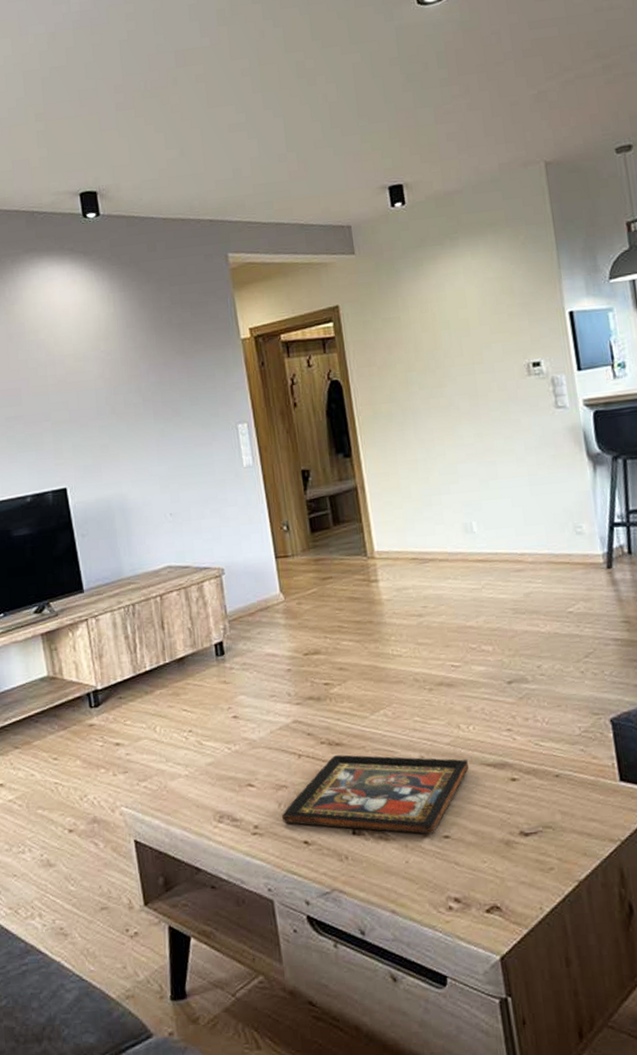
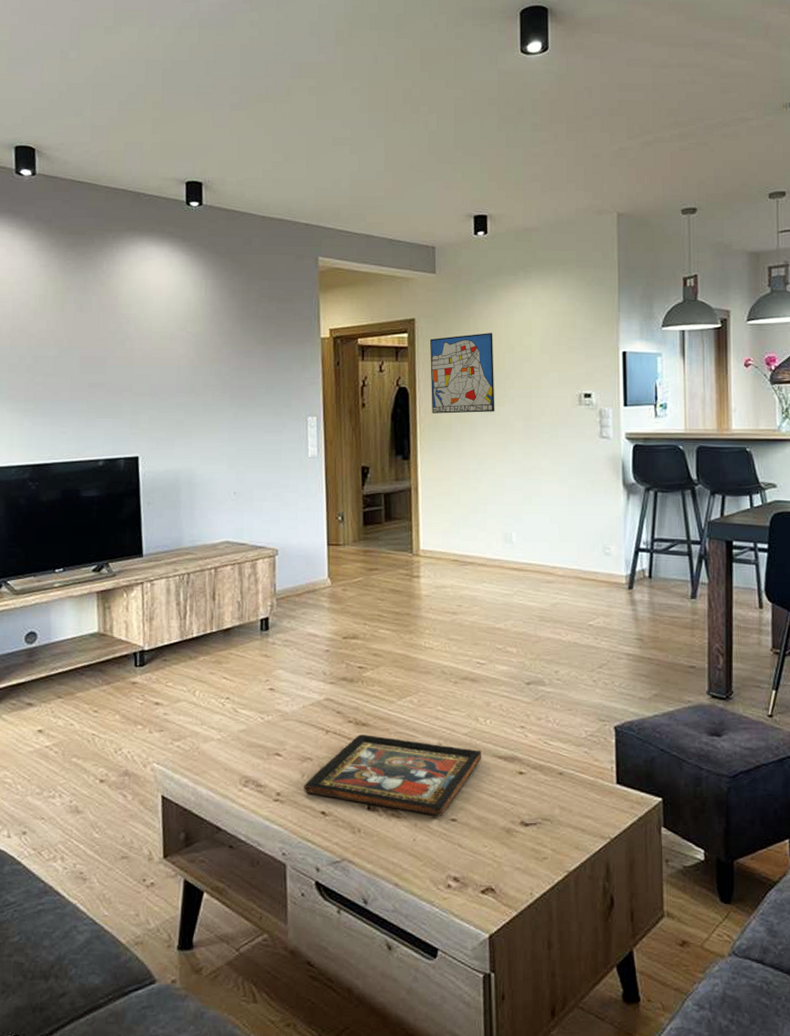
wall art: none [358,310,438,404] -> present [430,333,495,414]

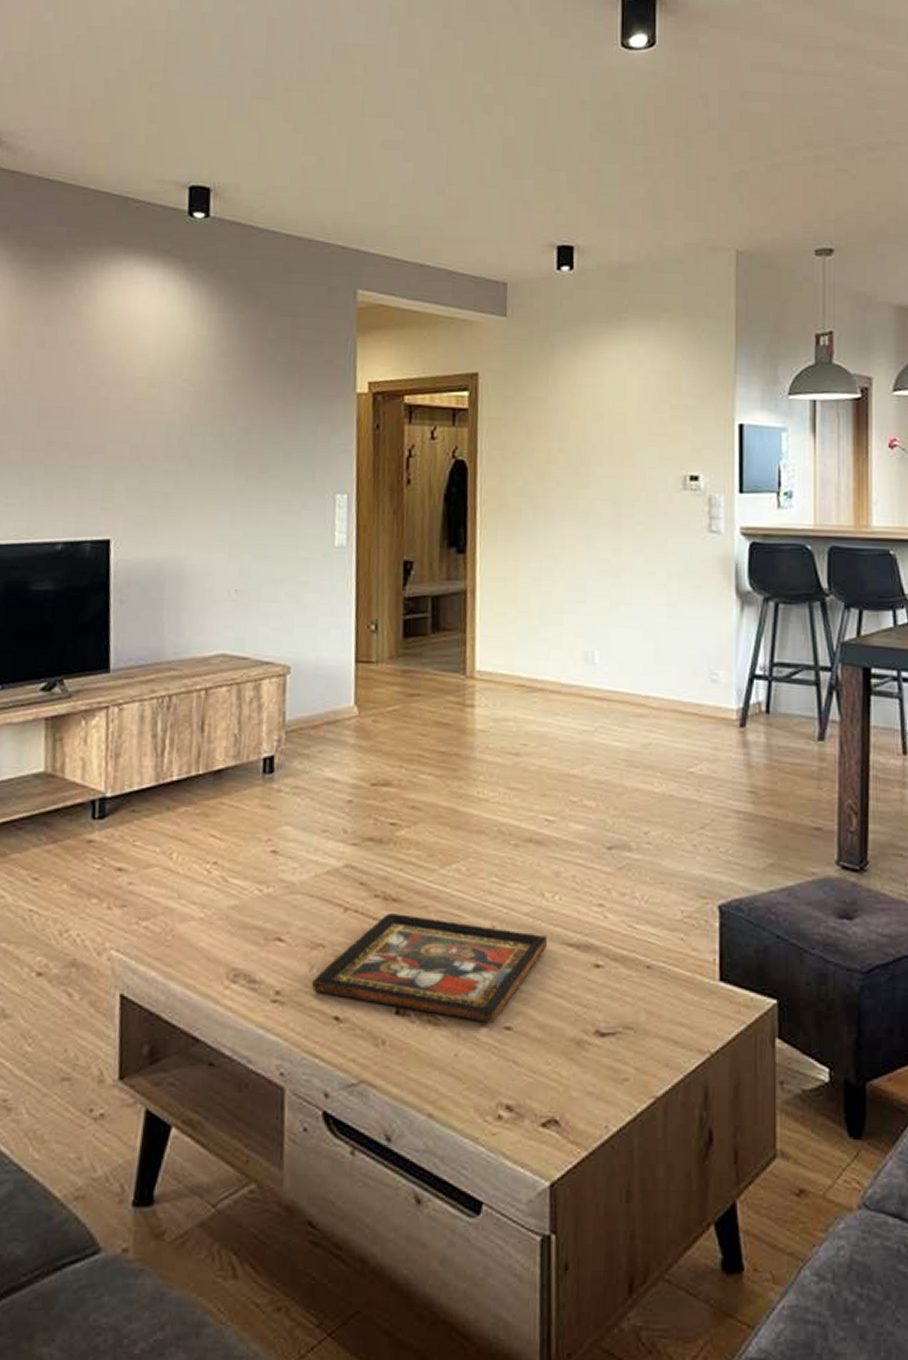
wall art: present [430,333,495,414] -> none [496,394,578,496]

